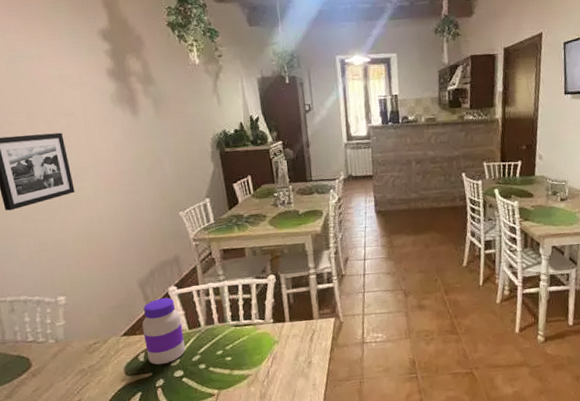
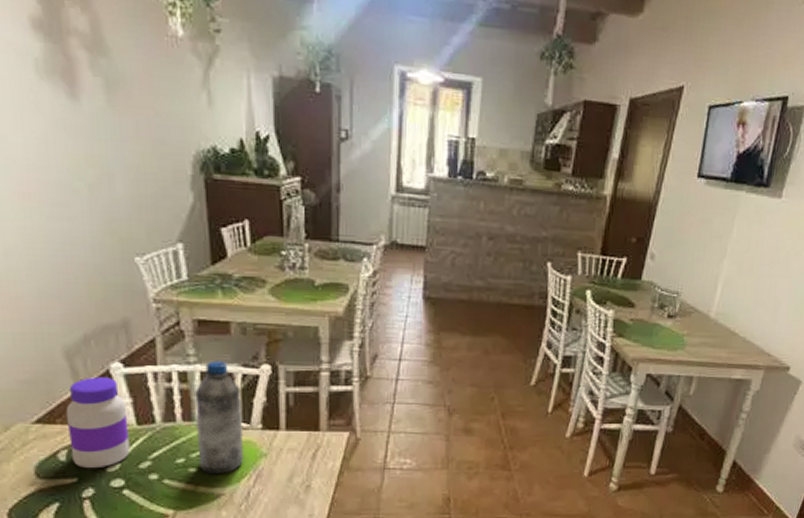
water bottle: none [225,276,262,361] -> present [195,360,243,475]

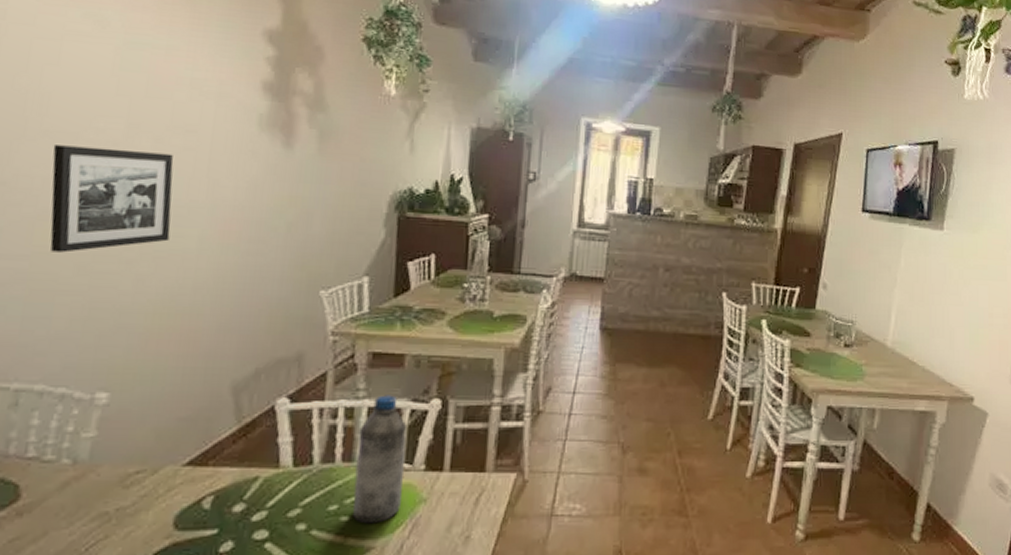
jar: present [65,377,130,469] -> none [217,414,285,518]

